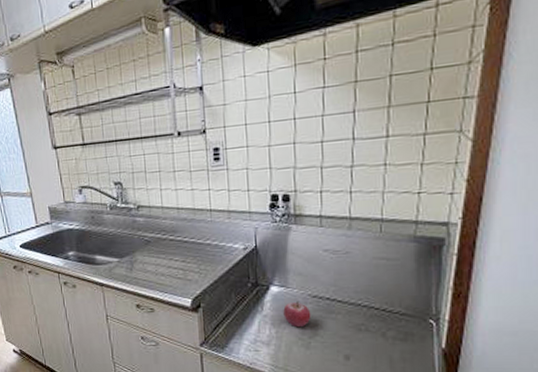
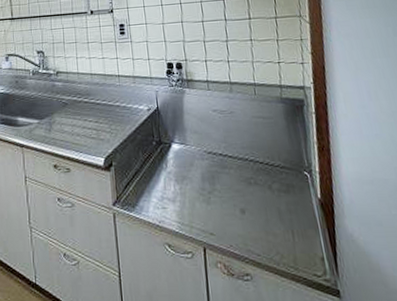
fruit: present [283,300,311,328] -> none [184,156,209,183]

